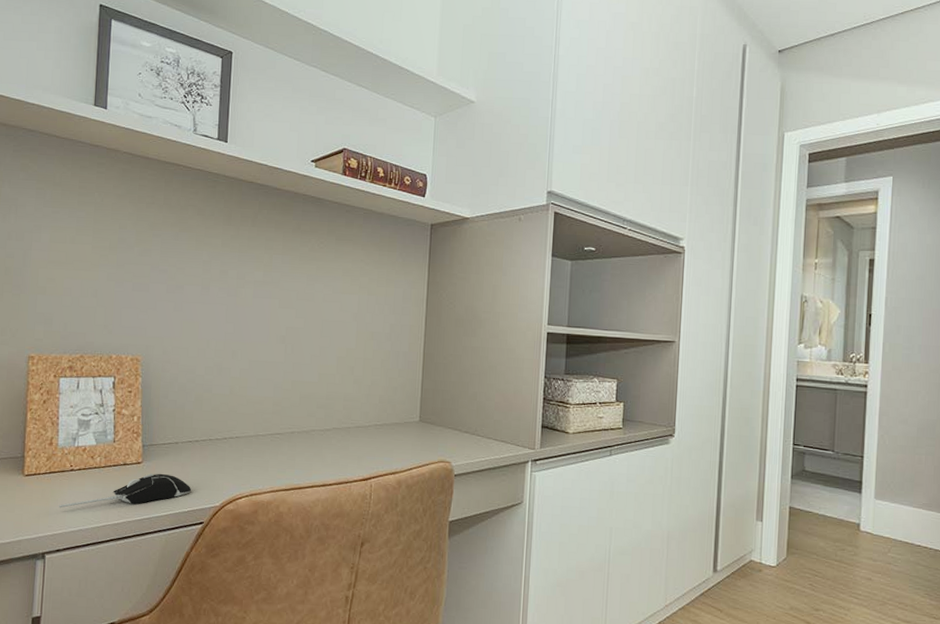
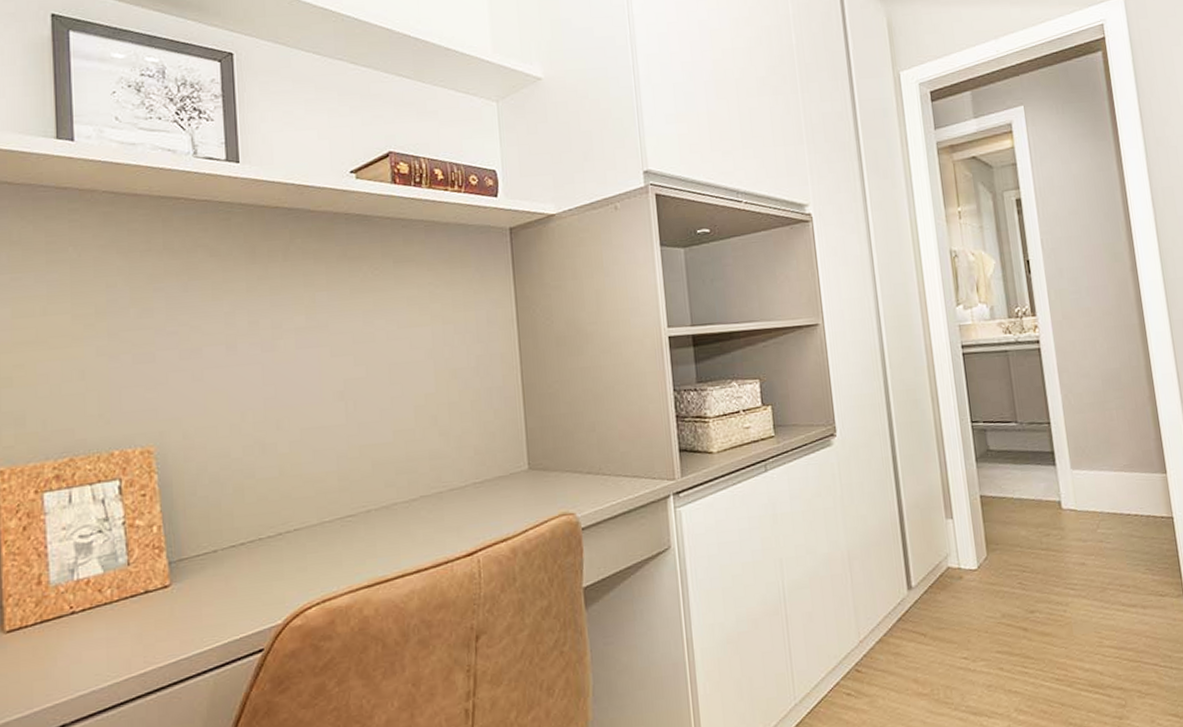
computer mouse: present [59,473,192,508] -> none [59,594,243,668]

